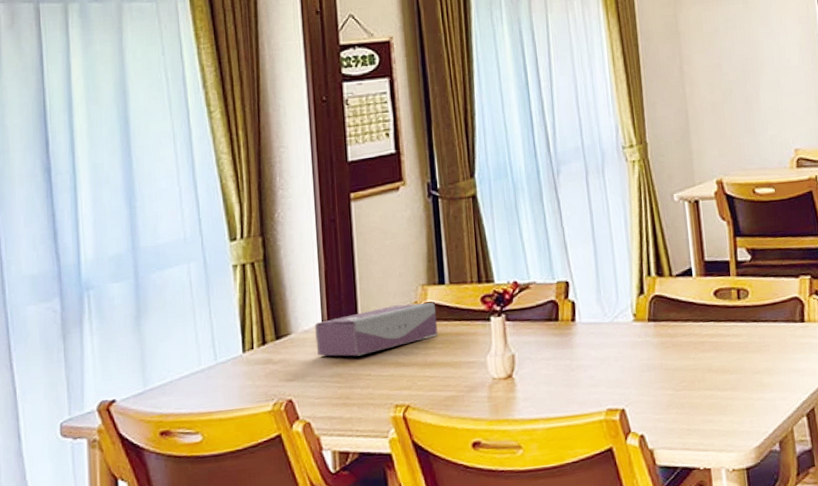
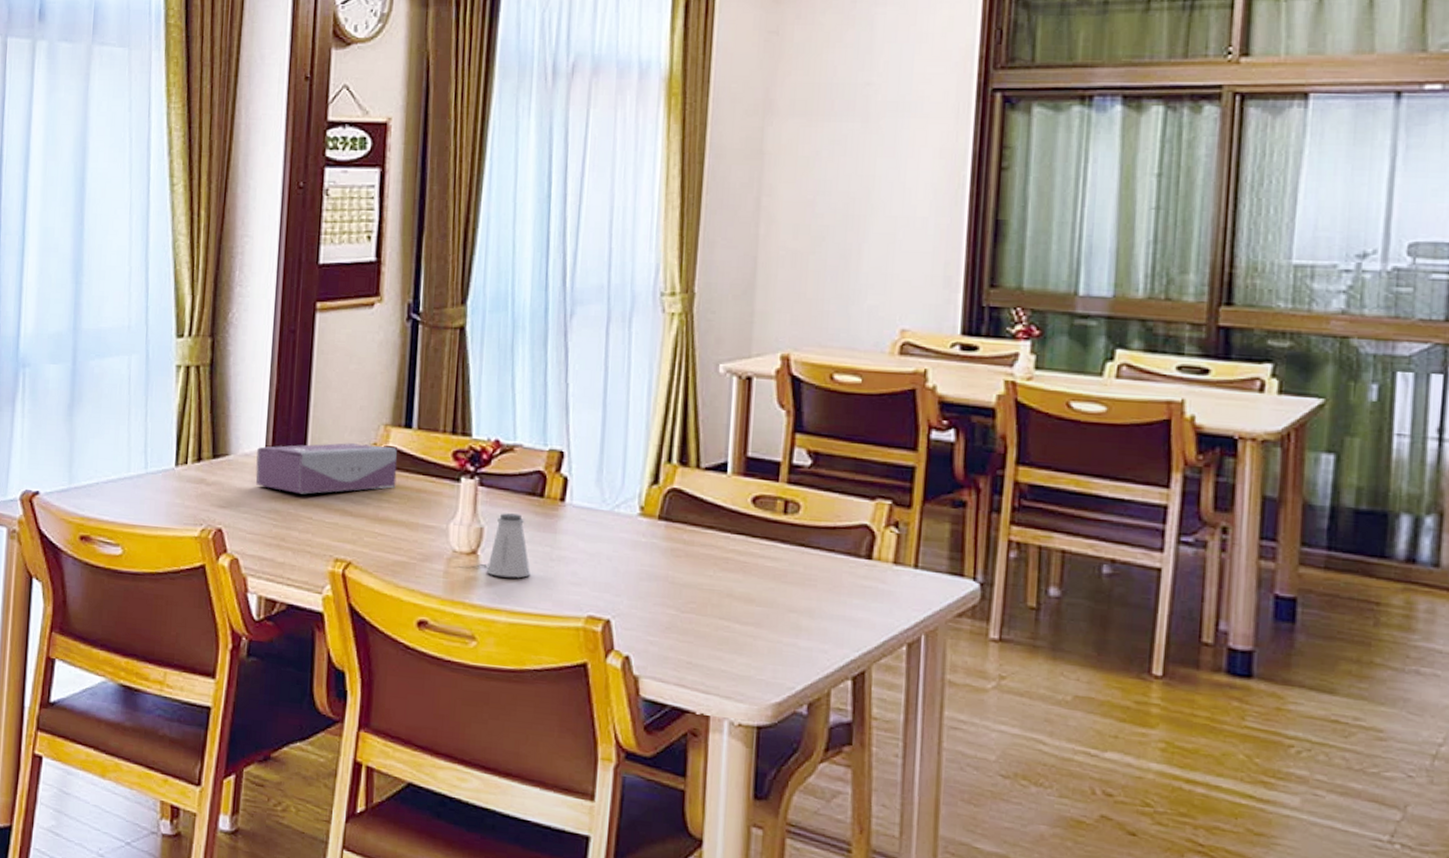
saltshaker: none [522,338,557,393] -> present [487,513,530,578]

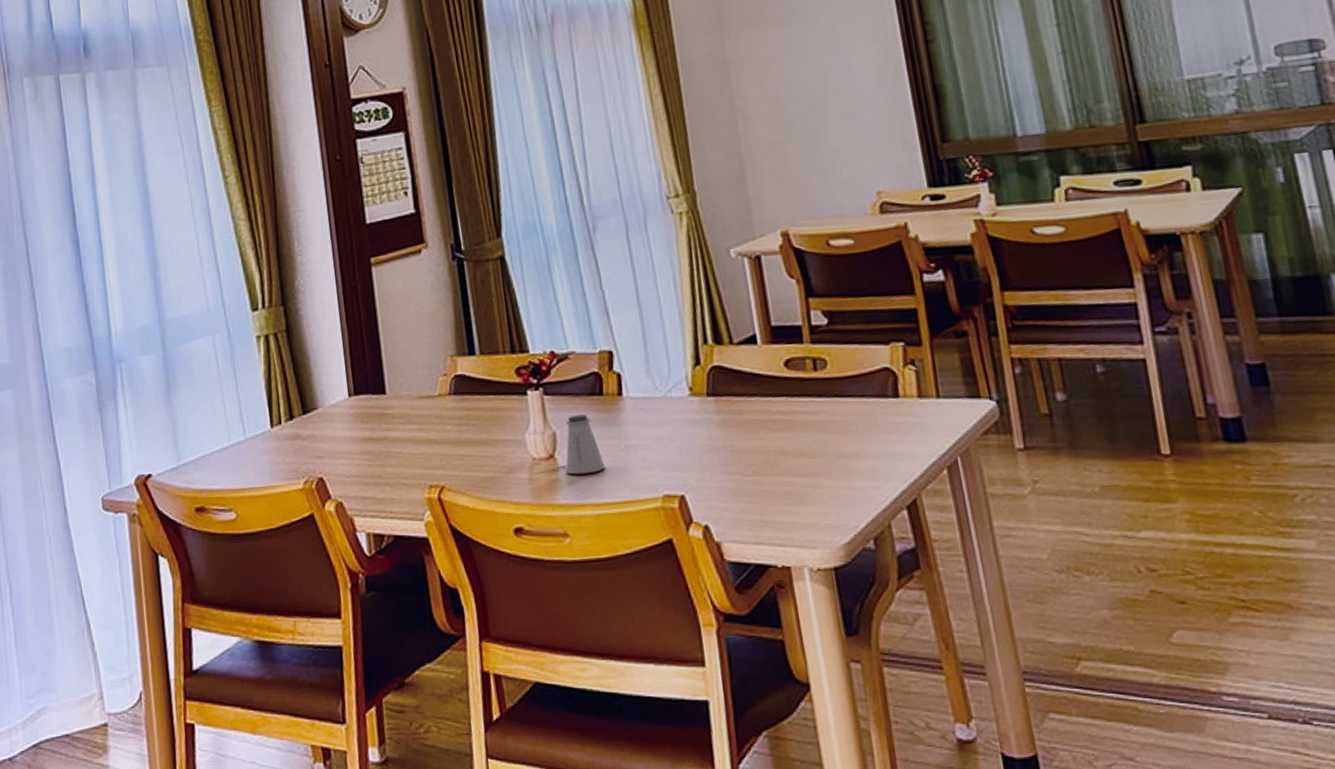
tissue box: present [255,443,397,494] -> none [342,375,471,433]

